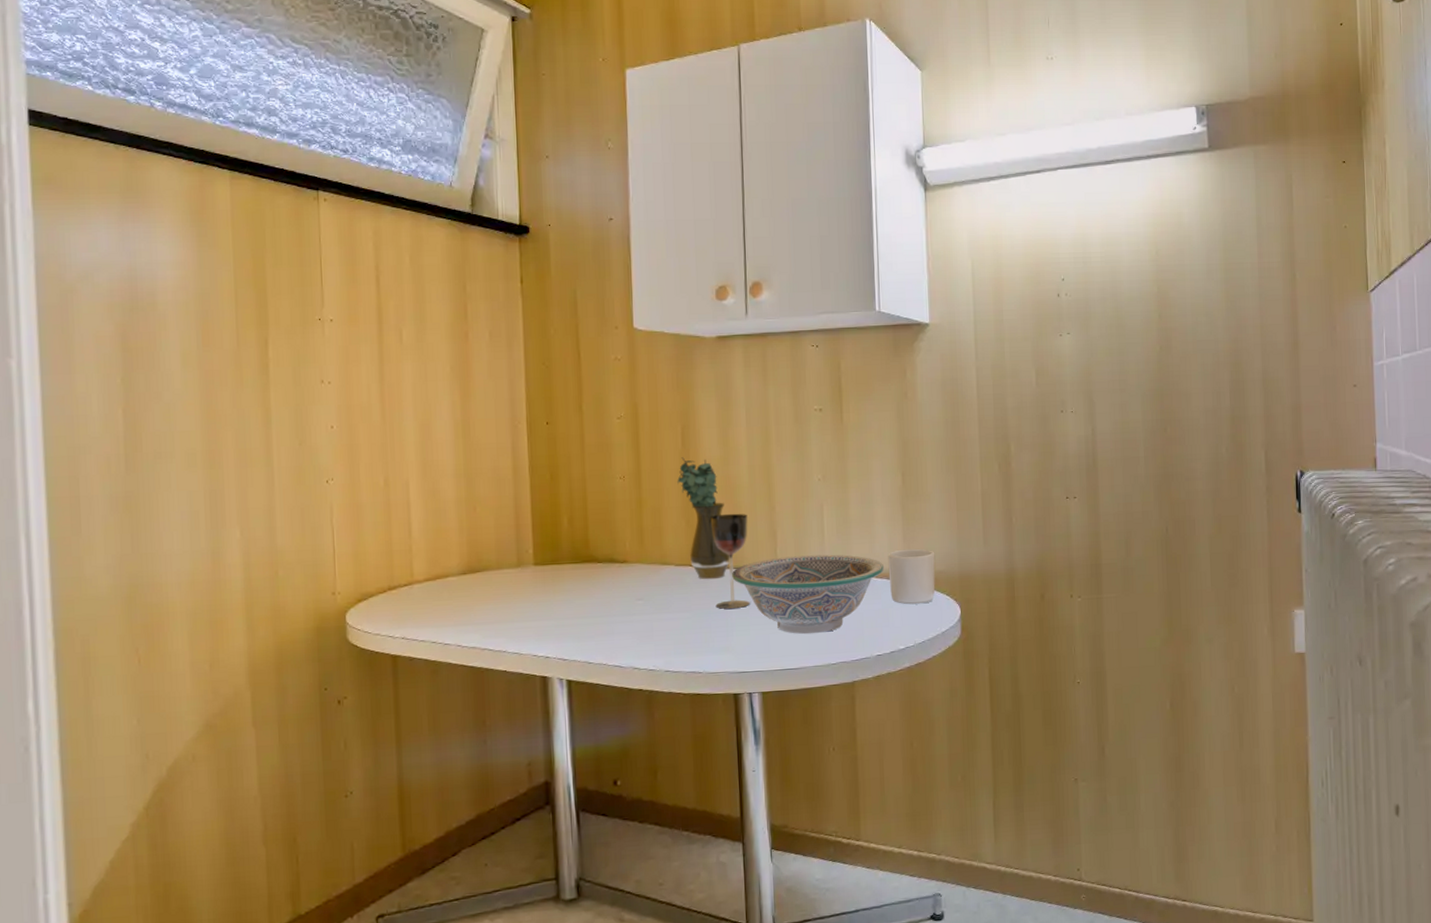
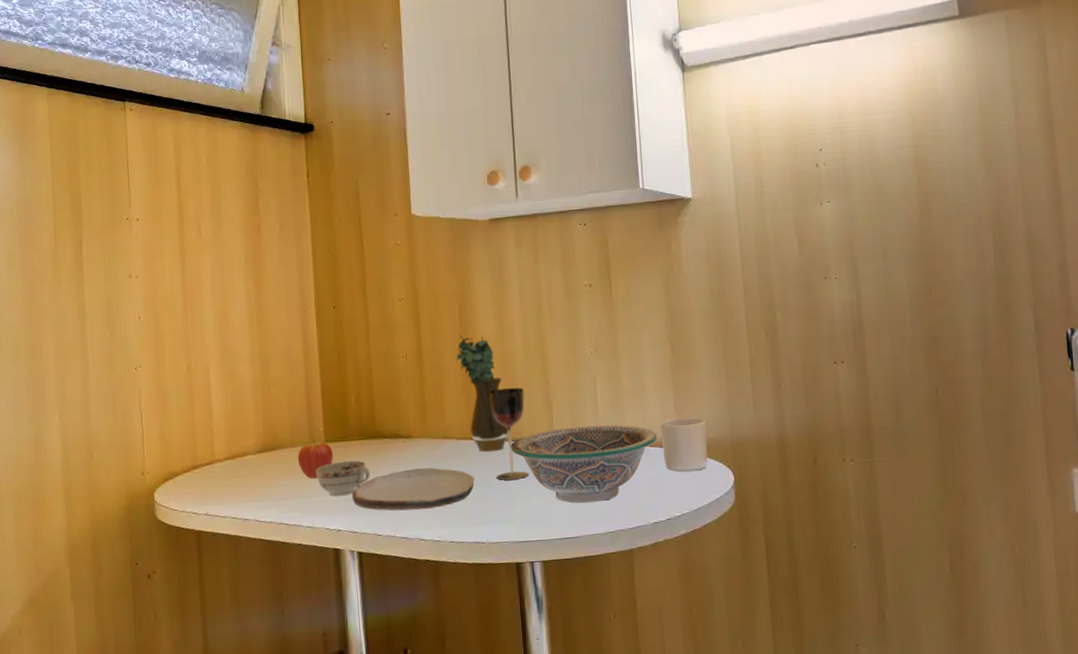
fruit: none [504,563,544,603] -> present [297,440,334,479]
teacup: none [523,585,582,622] -> present [315,460,370,497]
plate: none [562,594,693,639] -> present [352,467,475,511]

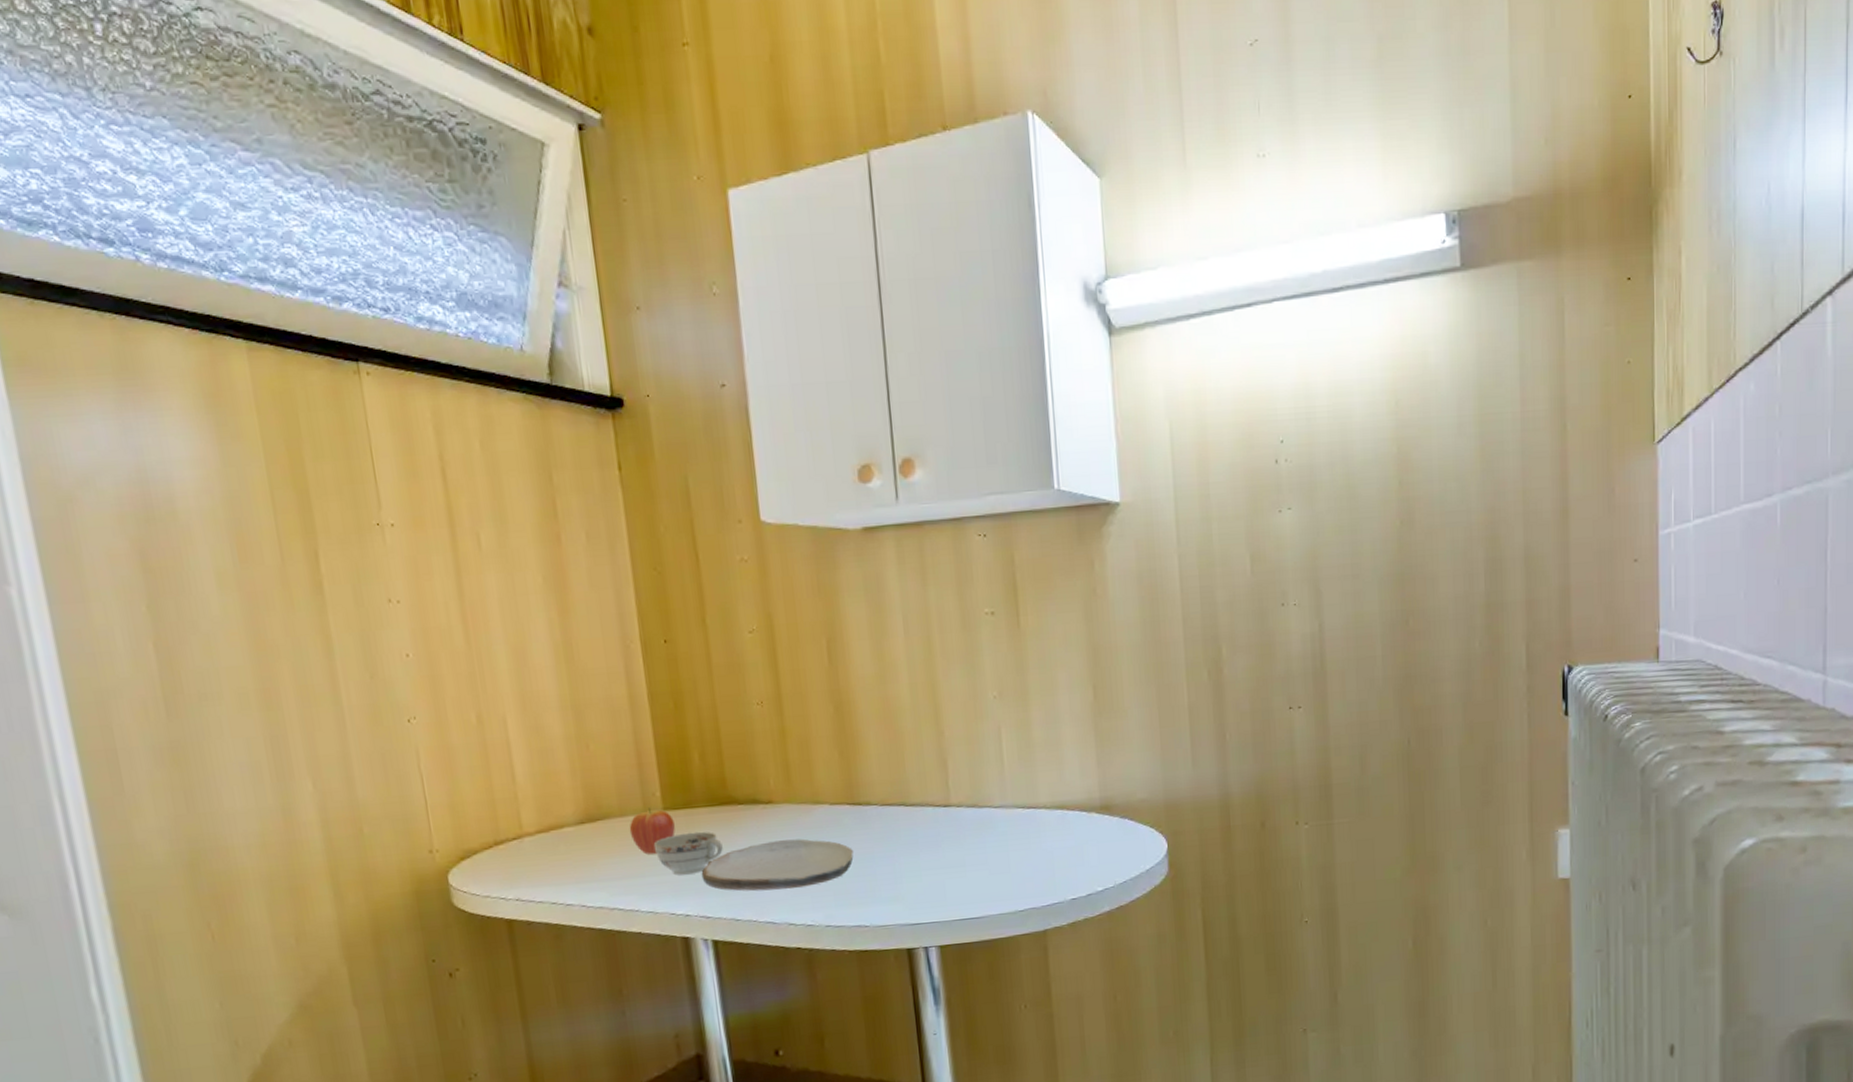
vase: present [456,335,509,453] -> none [825,676,895,820]
wineglass: present [490,387,529,480] -> none [869,740,920,853]
bowl: present [510,424,658,504] -> none [896,784,1077,879]
mug: present [660,416,708,473] -> none [1079,774,1137,840]

